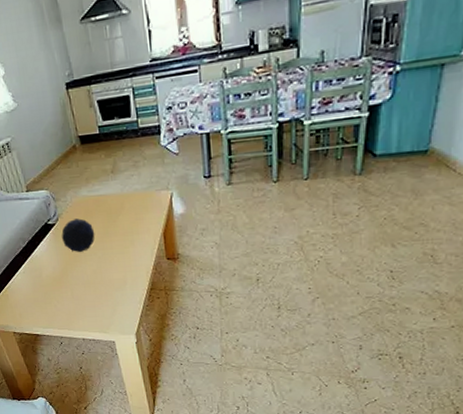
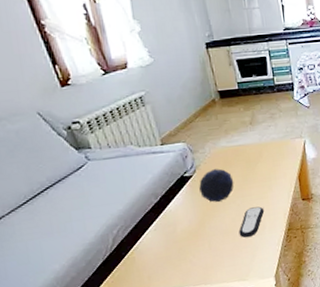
remote control: none [100,261,126,291] -> present [238,206,265,238]

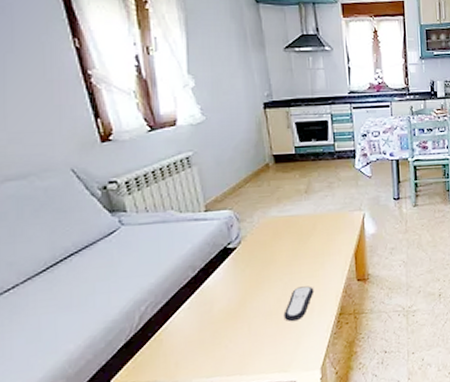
decorative orb: present [199,168,234,202] -> none [243,241,283,279]

